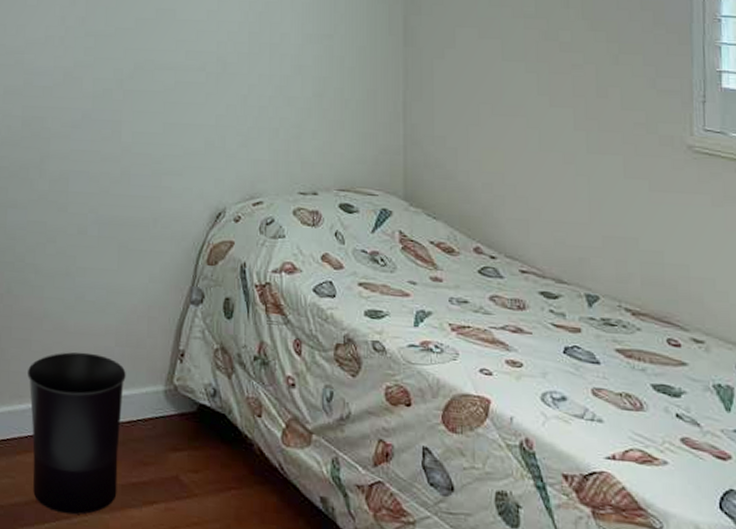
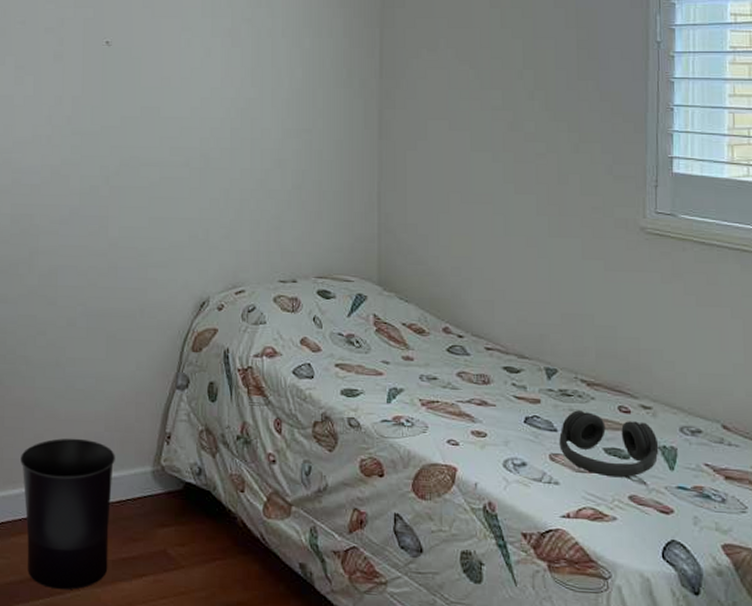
headphones: none [602,341,714,418] -> present [559,410,659,478]

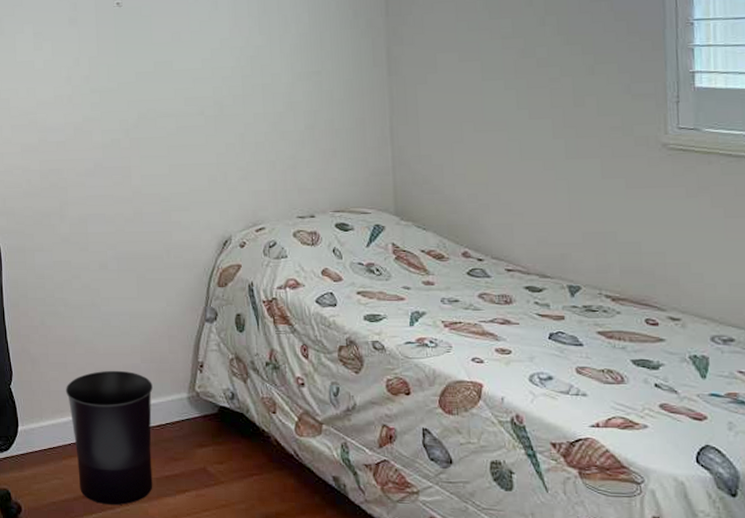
headphones: present [559,410,659,478] -> none [585,325,690,387]

